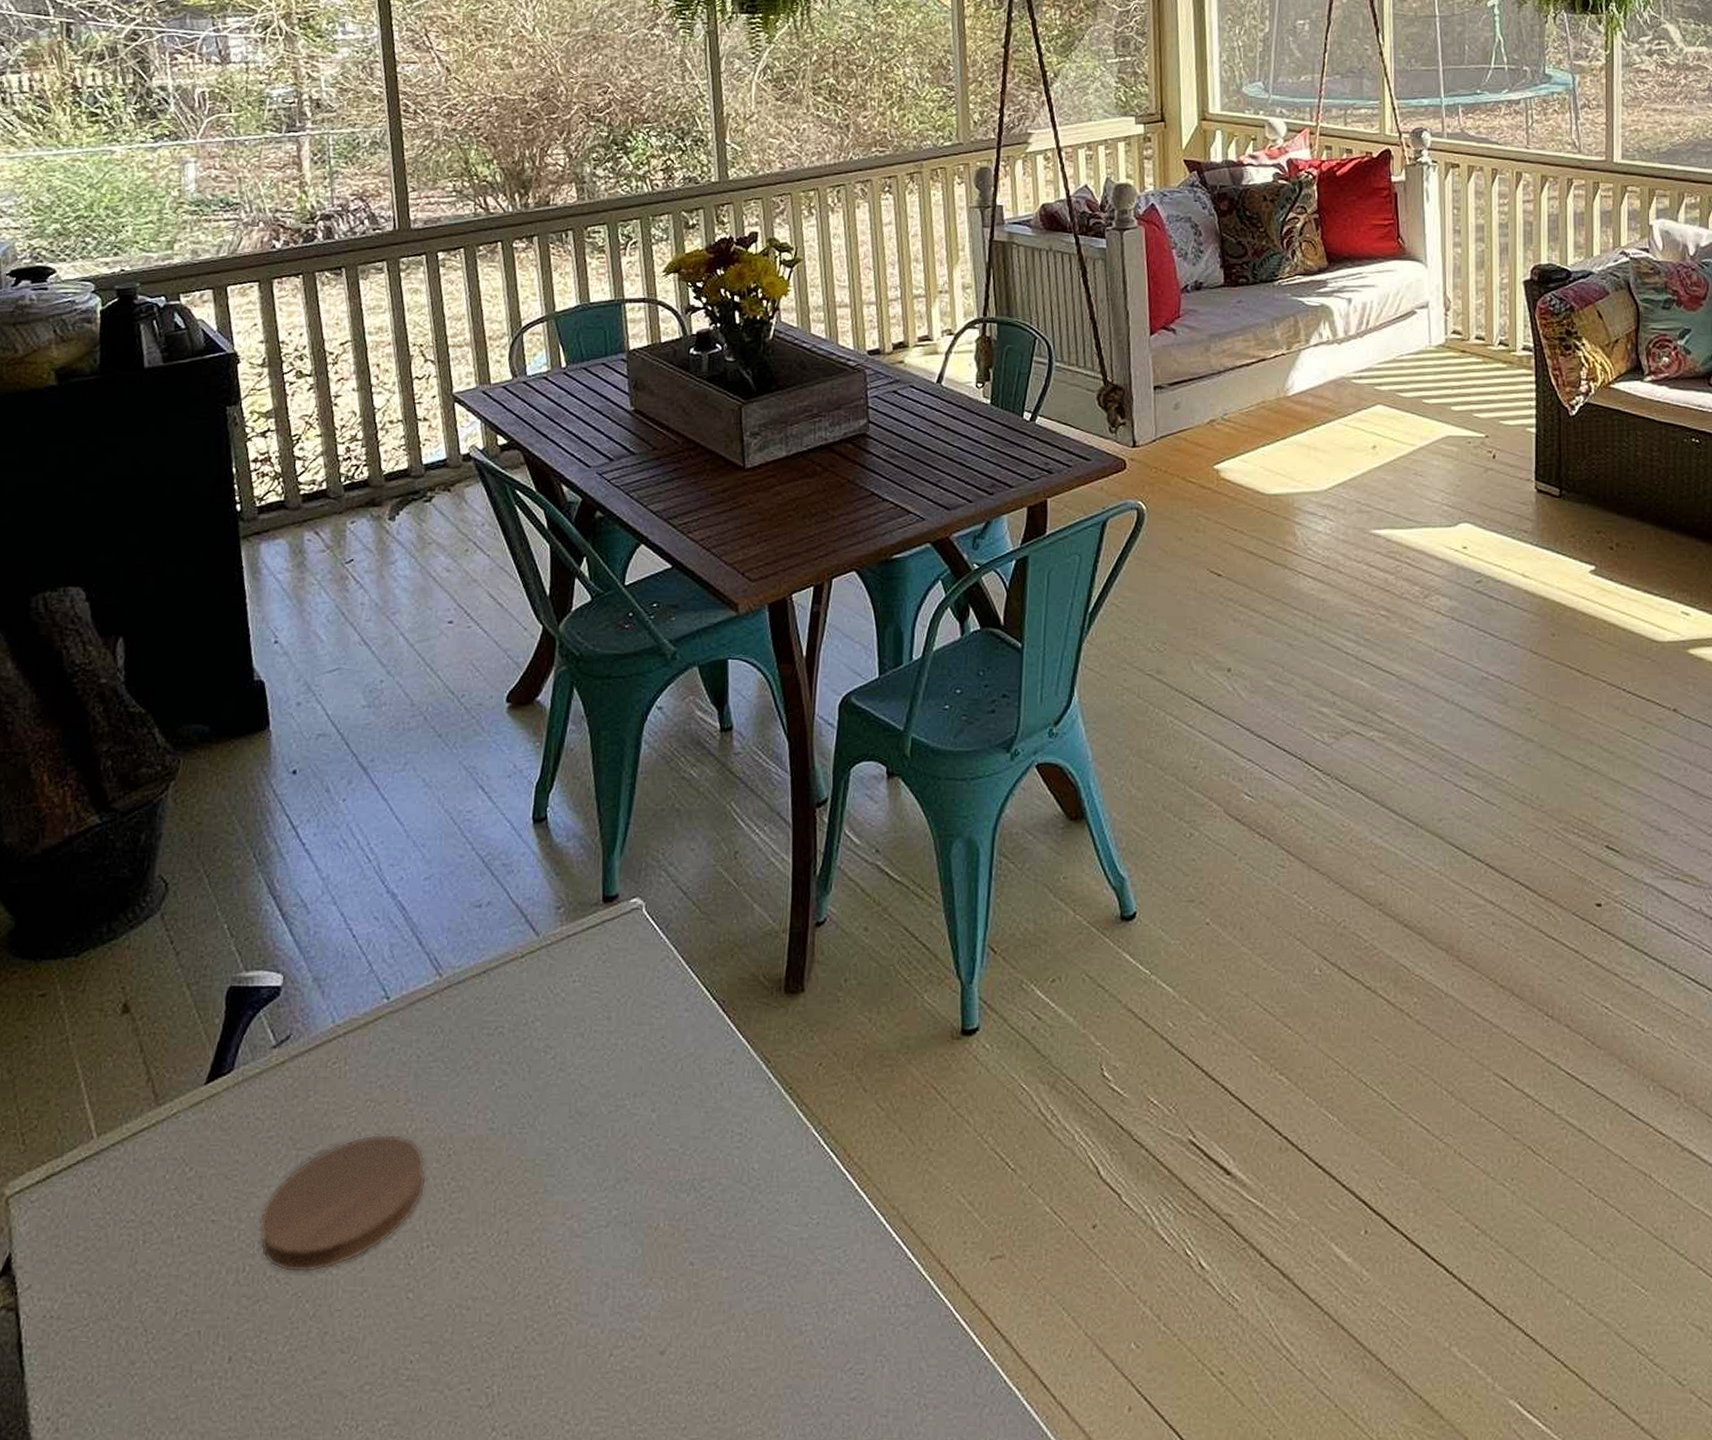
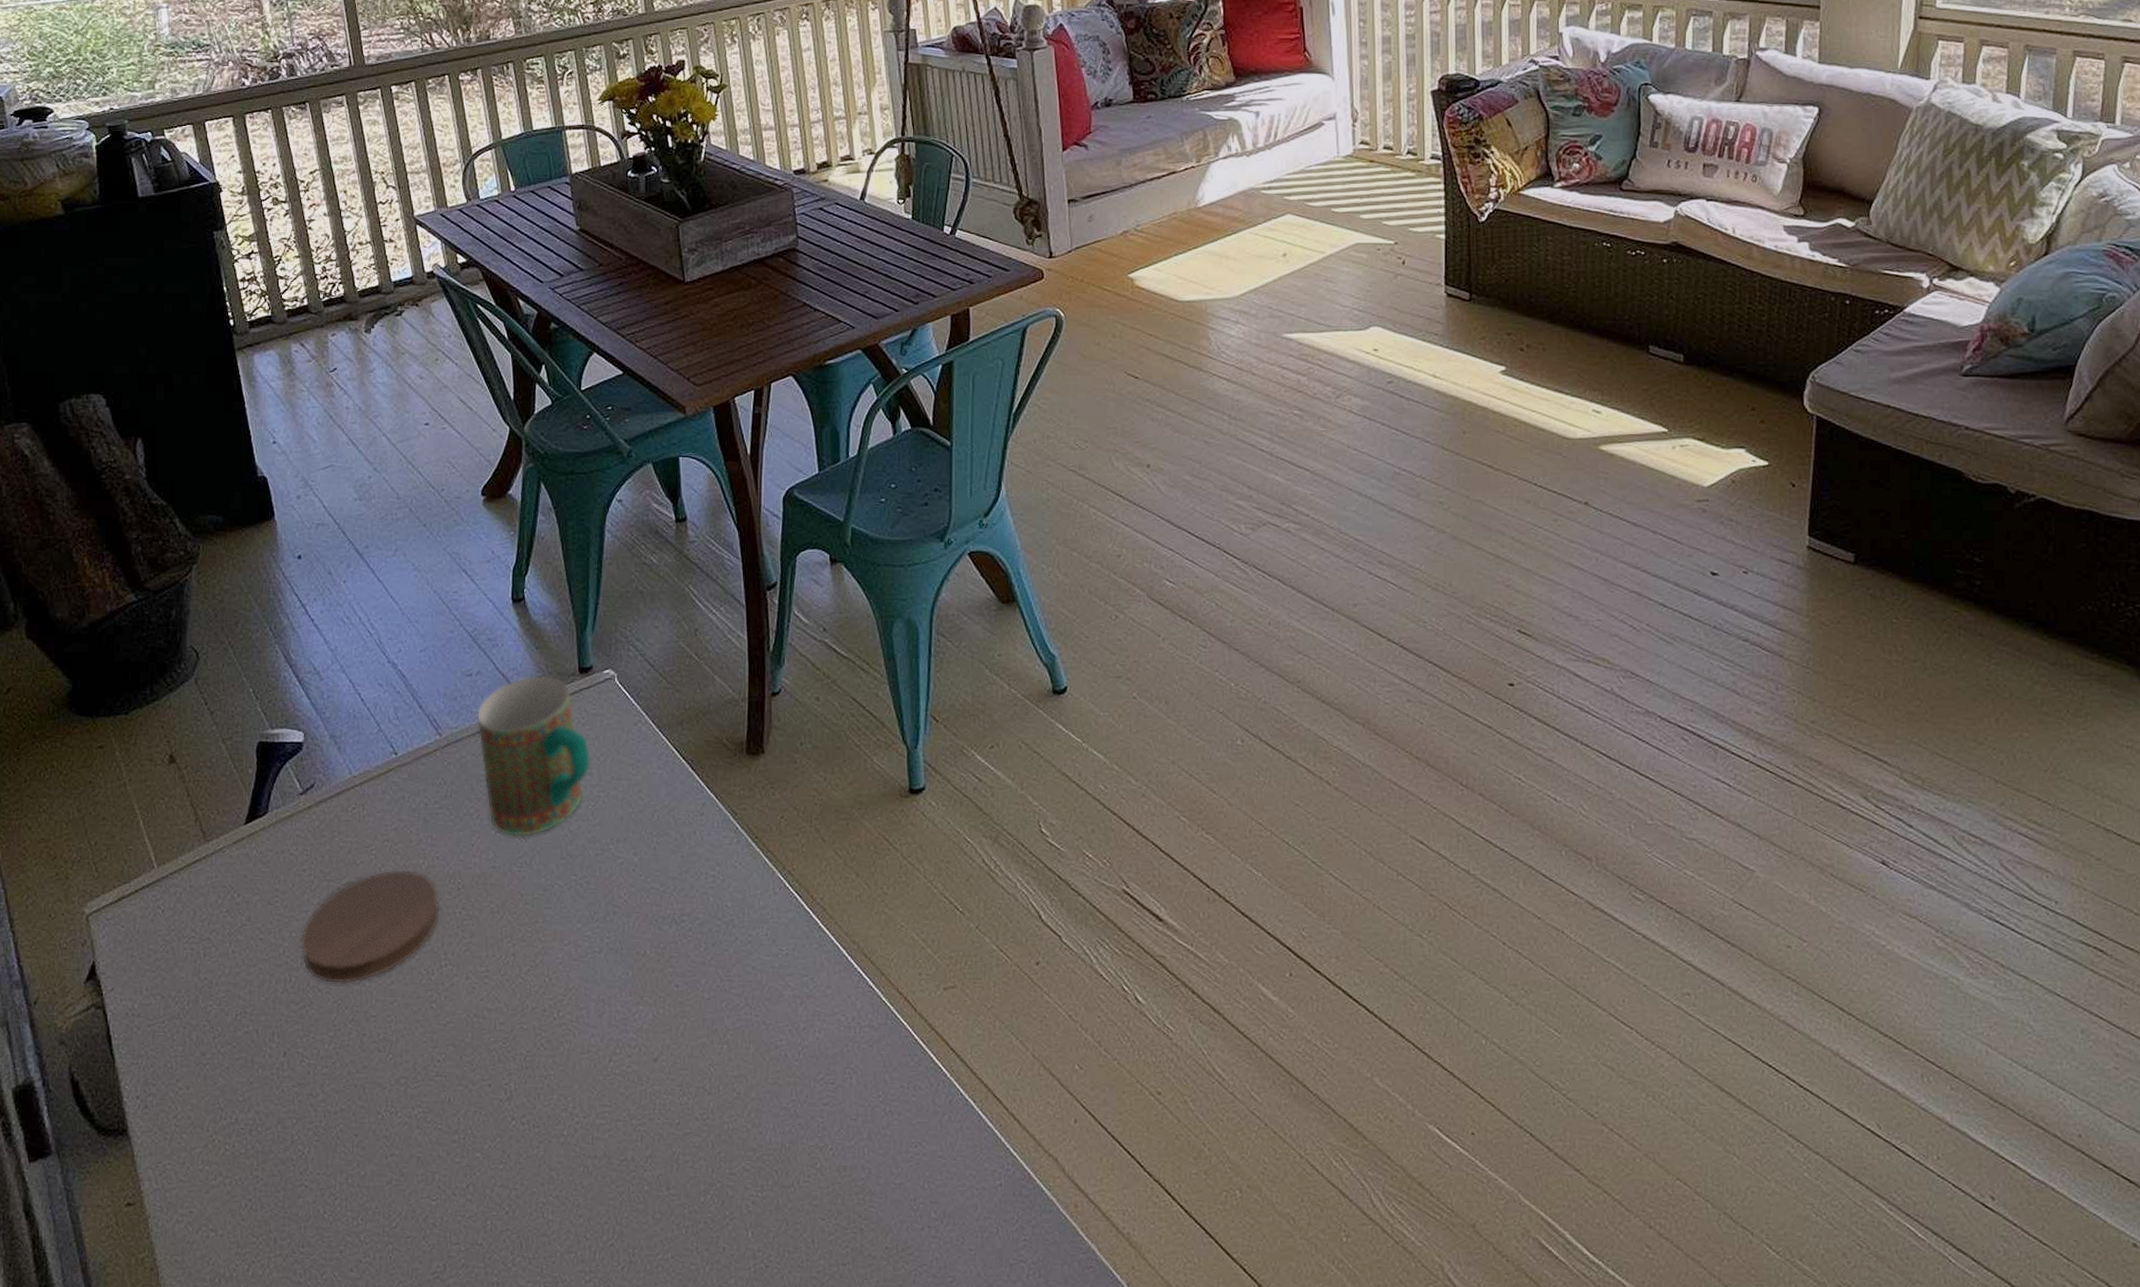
mug: none [483,905,611,1093] -> present [476,675,591,837]

